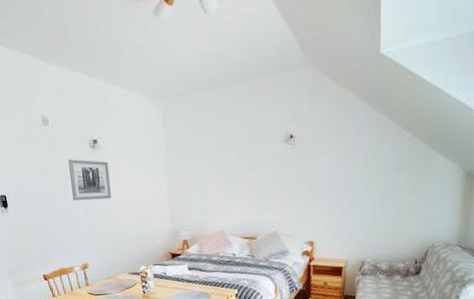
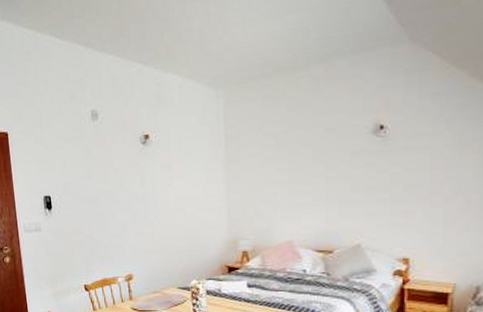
wall art: present [68,159,111,201] -> none [117,157,162,203]

